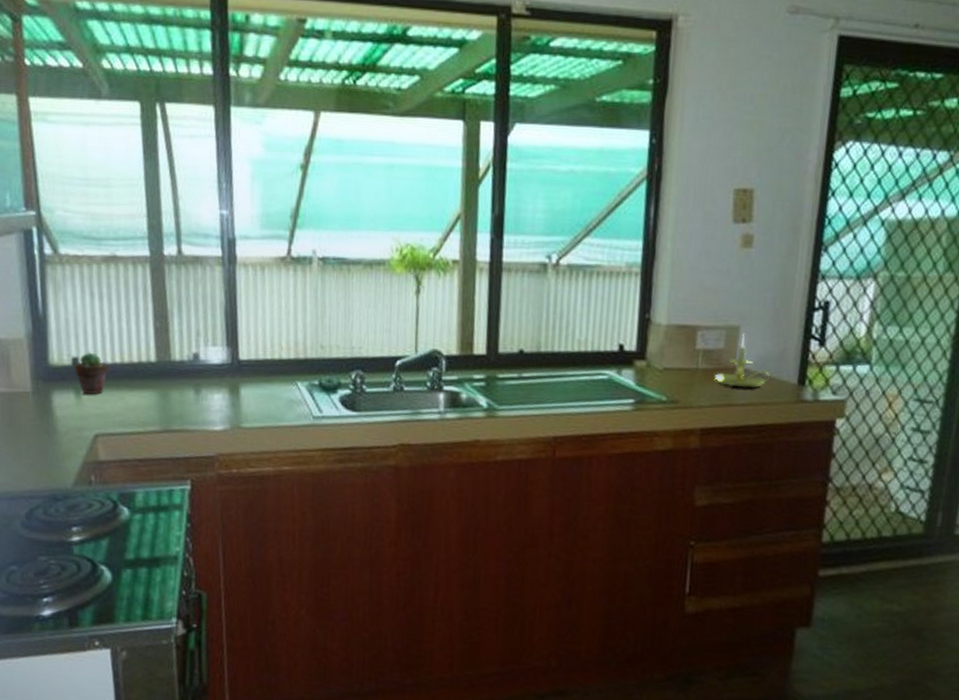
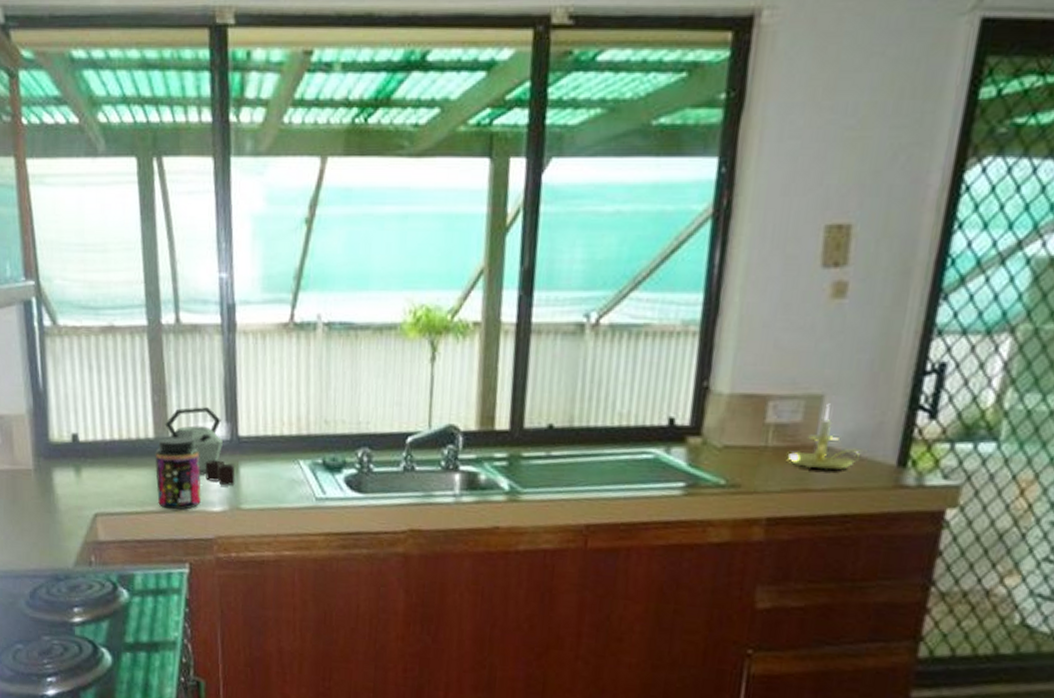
potted succulent: present [74,352,110,395] -> none [73,428,108,473]
jar: none [157,360,203,430] -> present [155,437,201,510]
kettle: none [167,332,236,406] -> present [165,407,235,486]

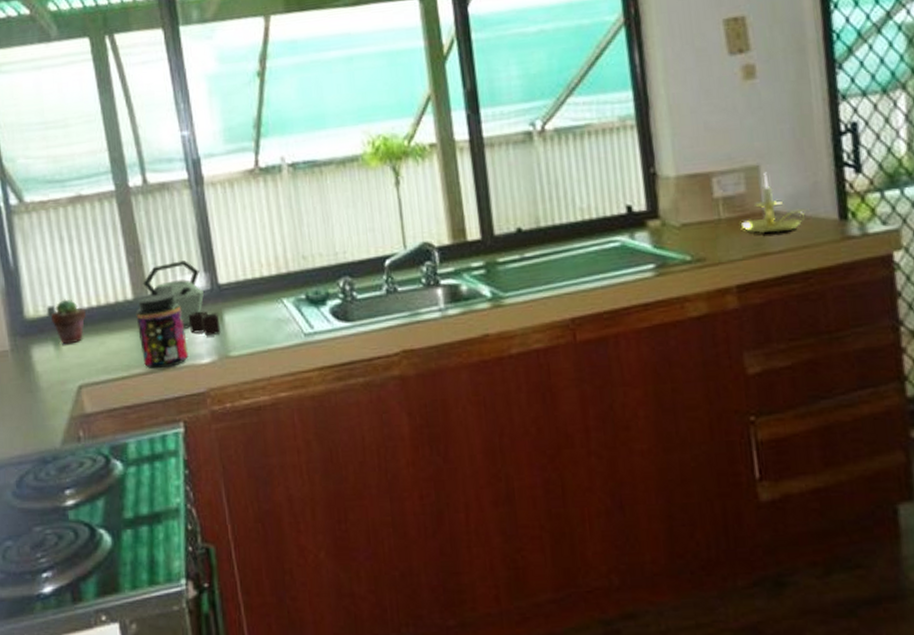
potted succulent: none [73,428,108,473] -> present [51,299,87,345]

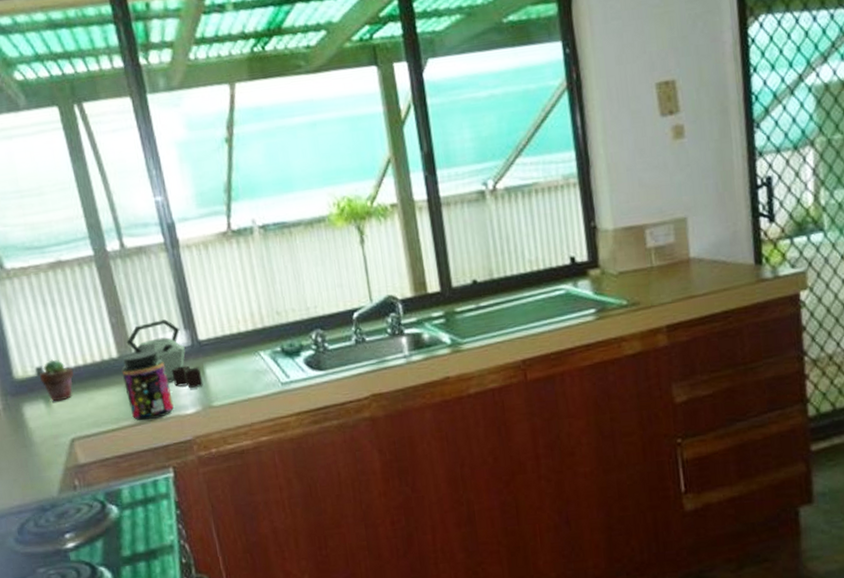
candle holder: present [740,172,808,234] -> none [670,223,728,279]

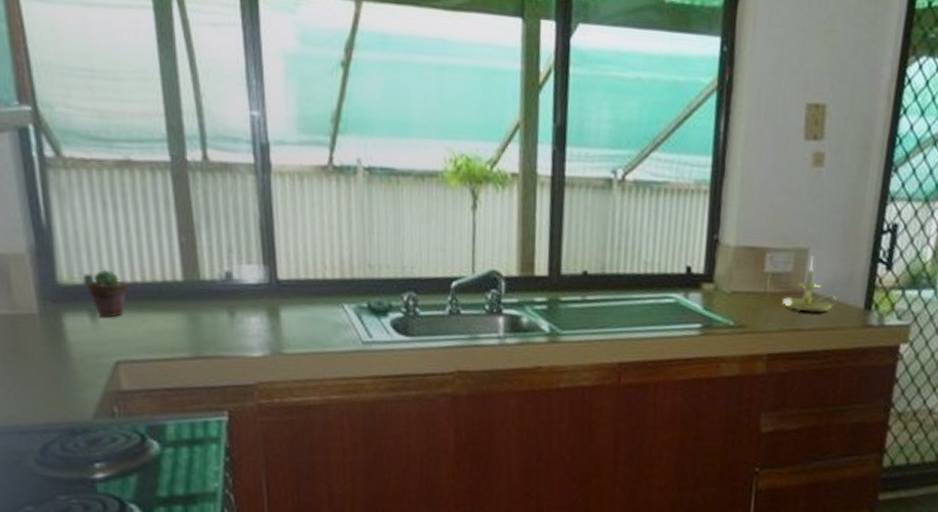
jar: present [121,350,174,421] -> none [185,280,239,356]
kettle: present [126,319,203,389] -> none [195,249,276,331]
candle holder: none [670,223,728,279] -> present [781,256,841,313]

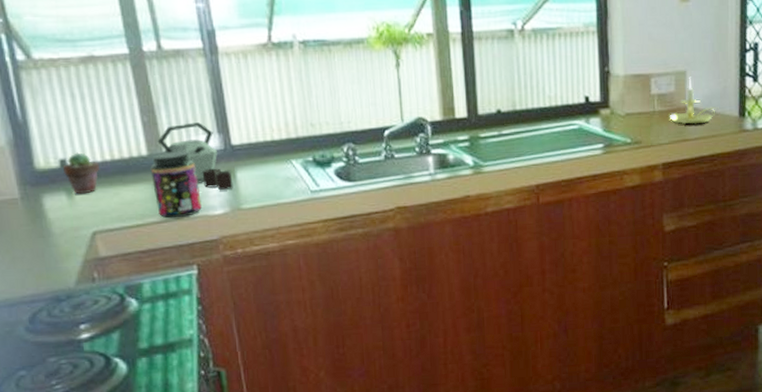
jar: none [185,280,239,356] -> present [150,151,202,219]
kettle: none [195,249,276,331] -> present [157,122,233,191]

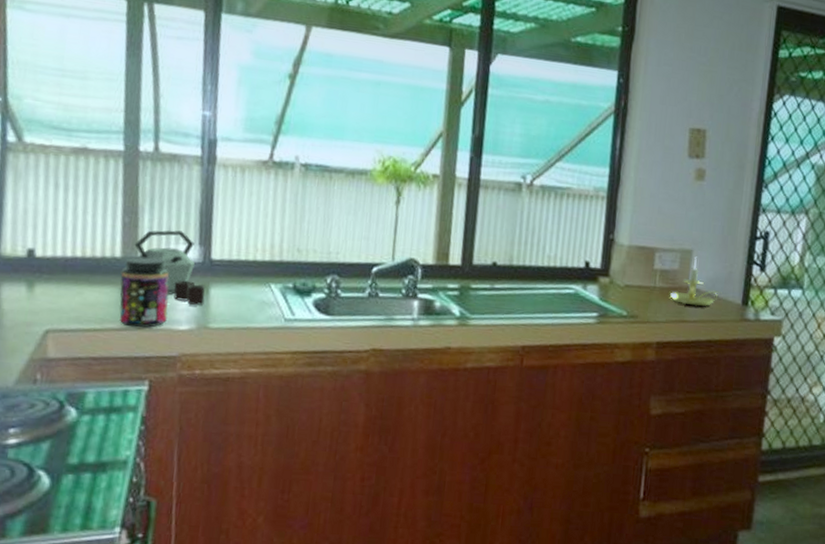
potted succulent: present [63,152,101,195] -> none [28,244,69,289]

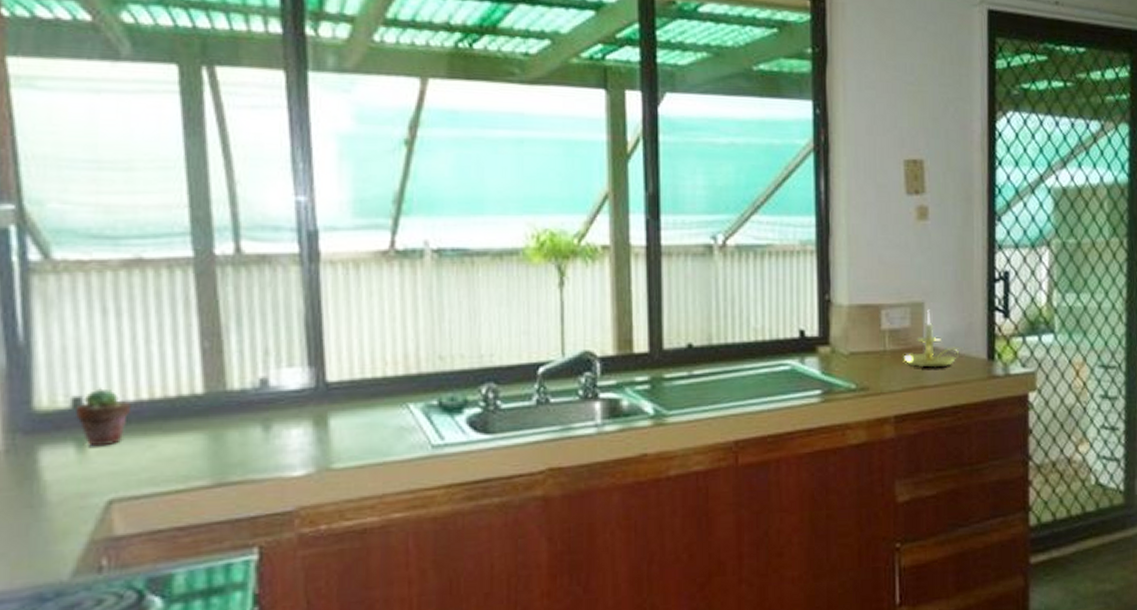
potted succulent: none [28,244,69,289] -> present [74,388,132,447]
jar: present [119,257,169,328] -> none [205,389,275,482]
kettle: present [134,230,205,306] -> none [220,351,323,444]

